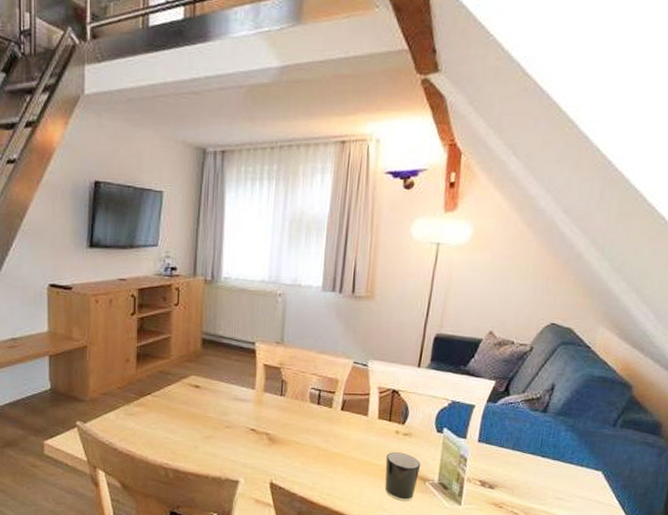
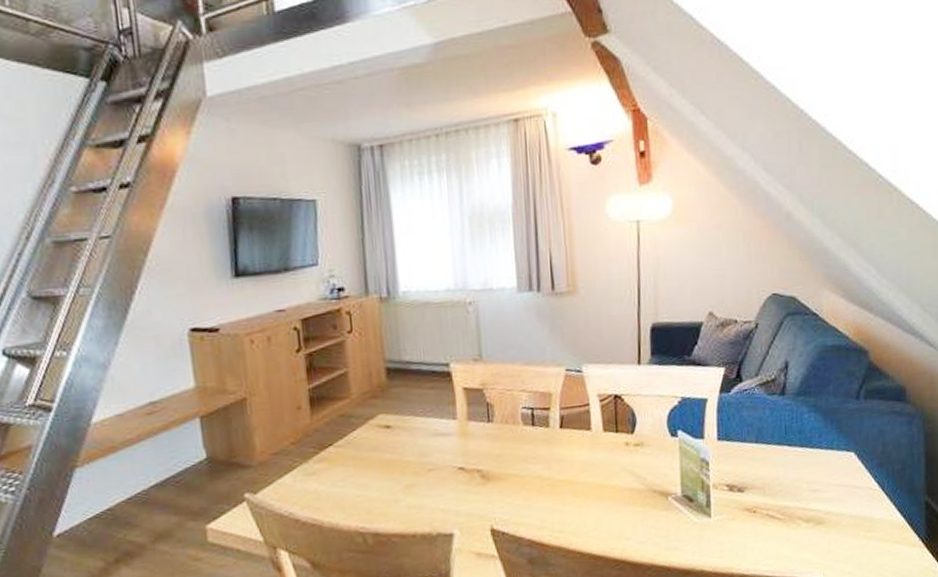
mug: present [384,452,421,501] -> none [619,467,660,525]

